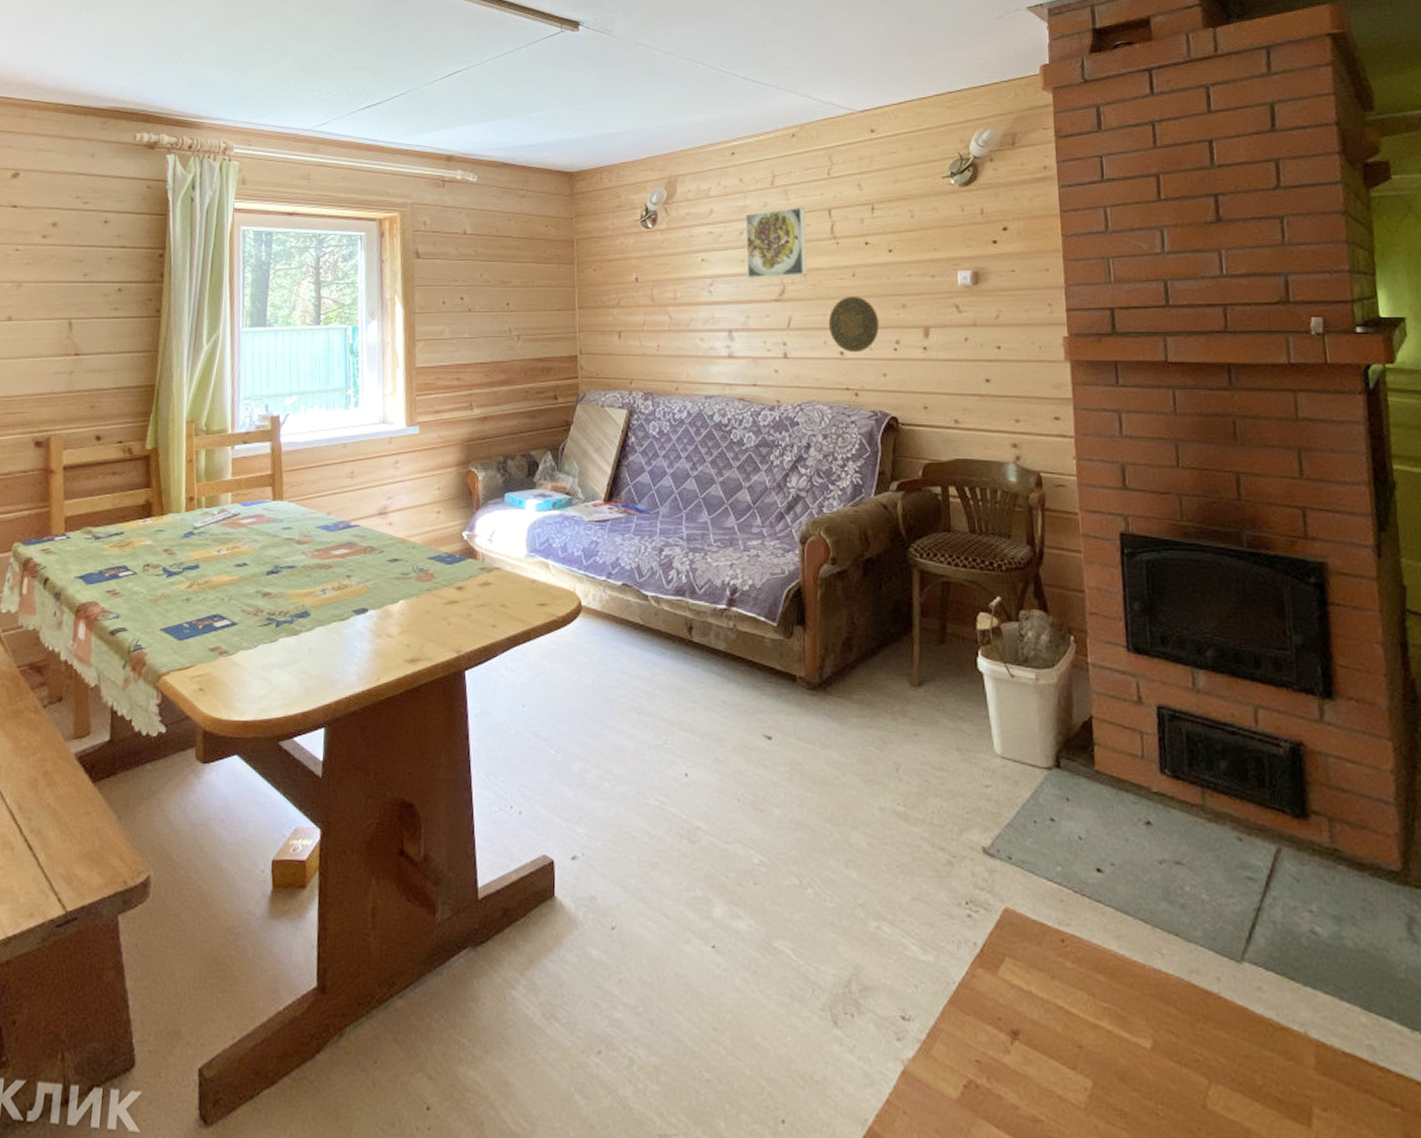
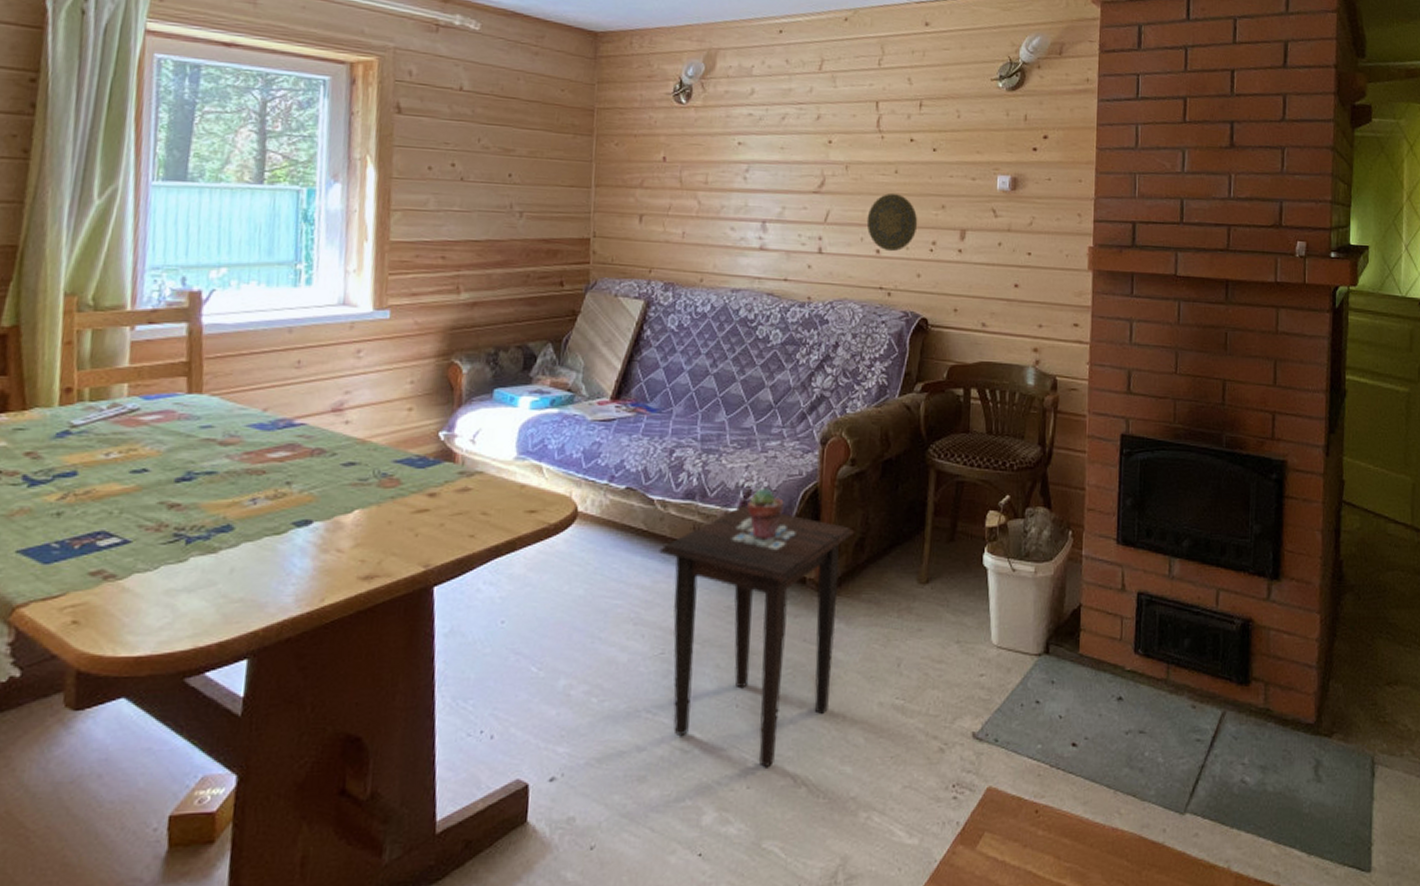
side table: none [655,602,841,864] -> present [659,505,855,767]
potted succulent: none [734,586,769,637] -> present [747,488,784,540]
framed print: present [745,207,807,279] -> none [786,96,853,169]

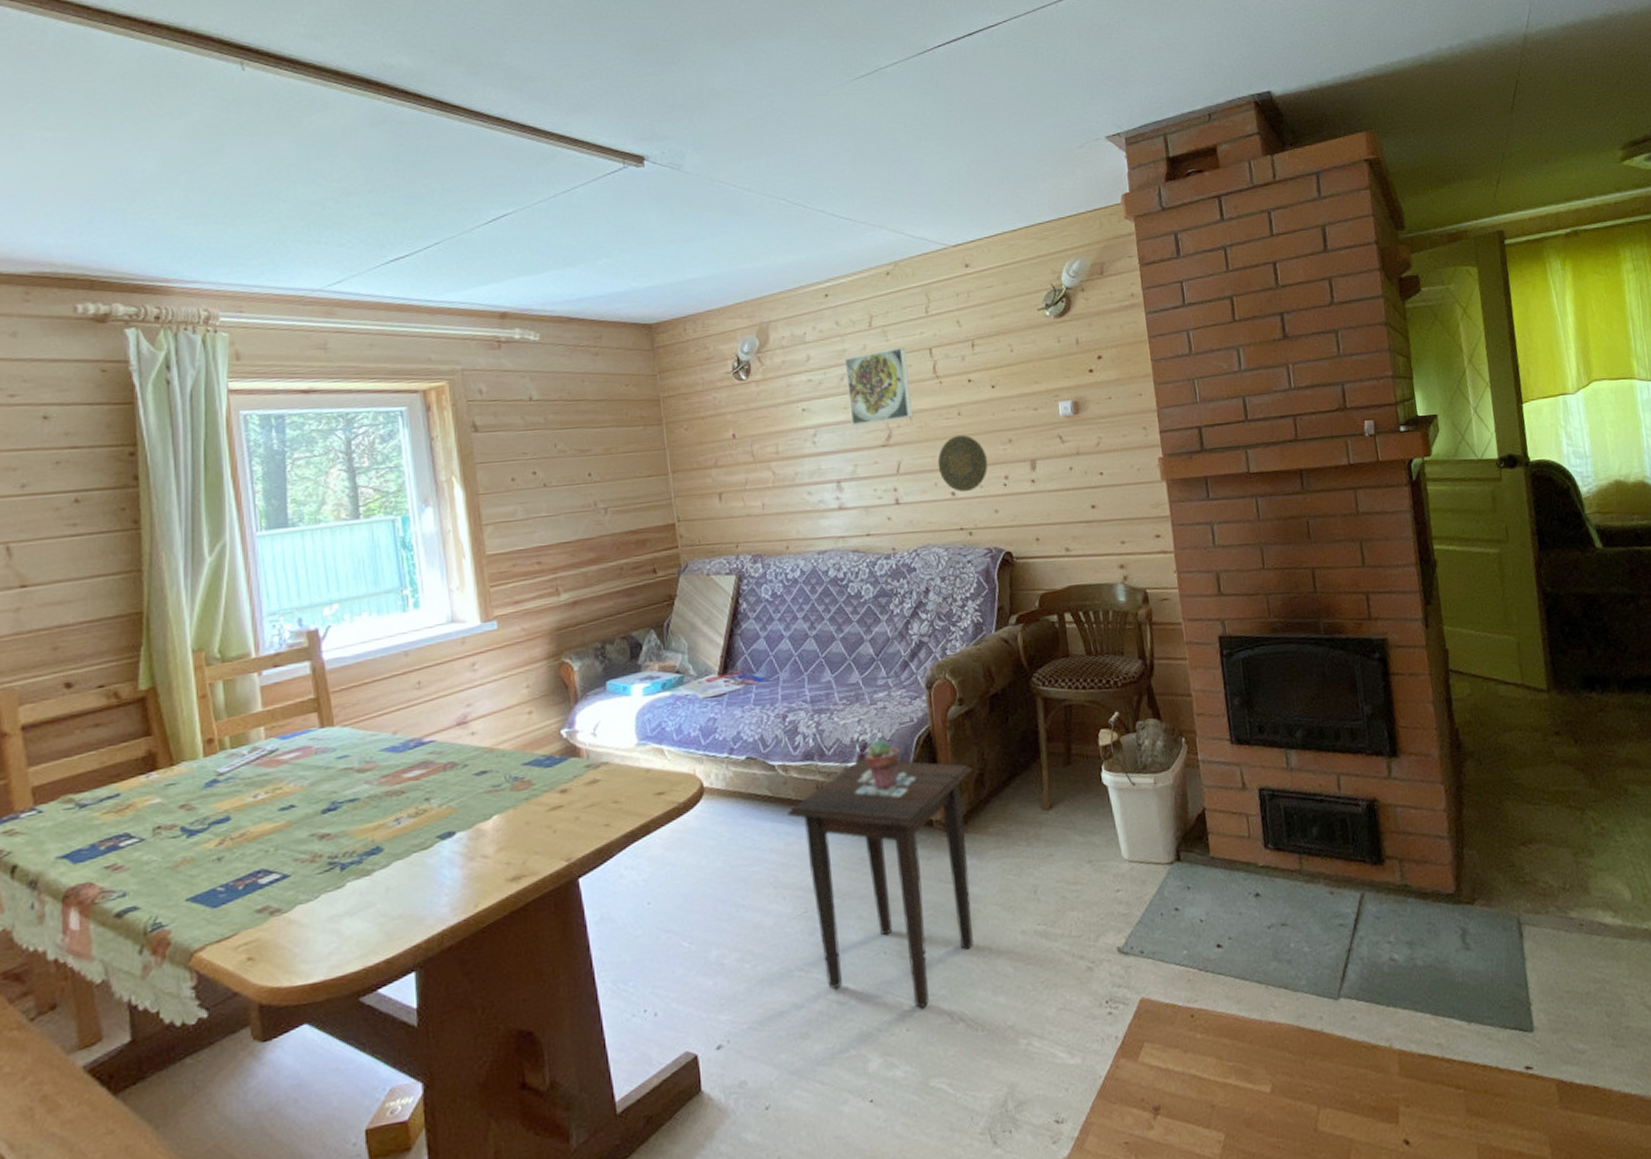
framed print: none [786,96,853,169] -> present [844,348,913,426]

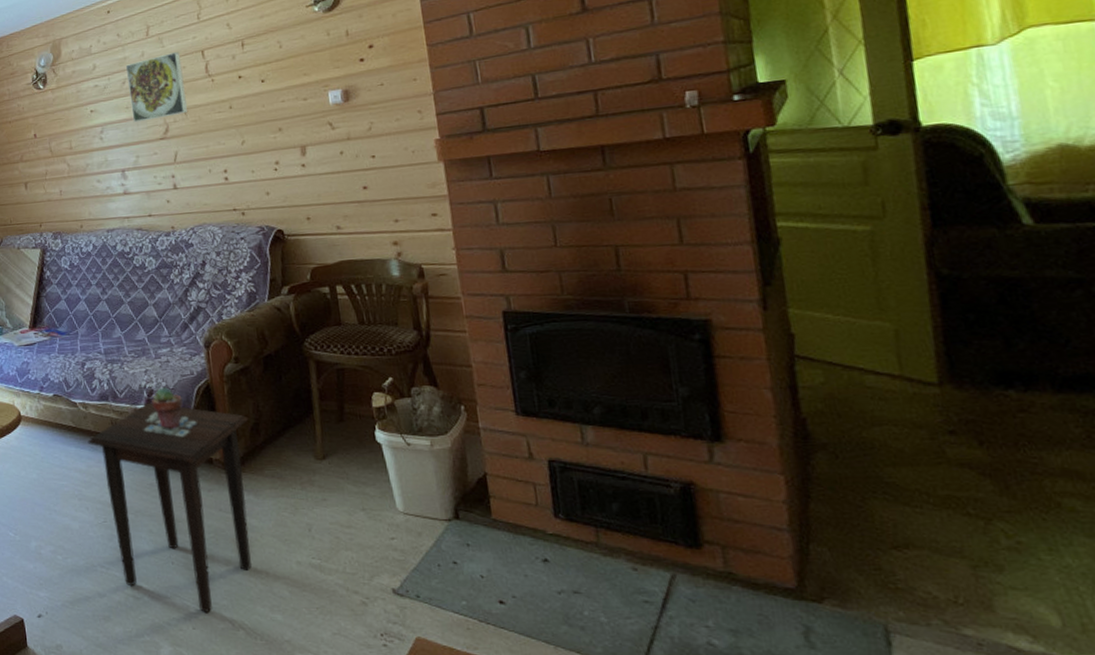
decorative plate: present [937,435,988,493] -> none [211,126,259,178]

